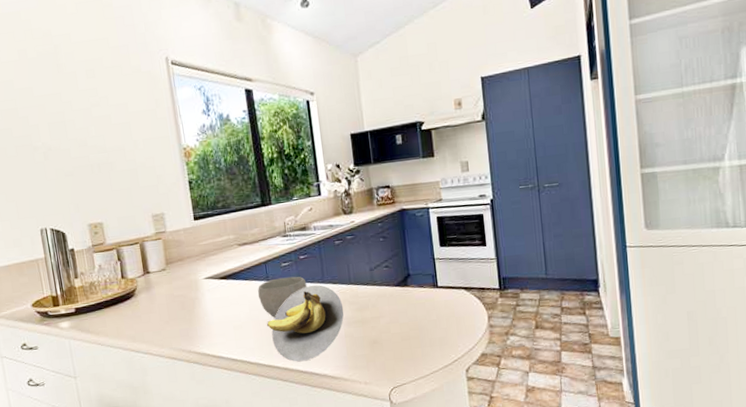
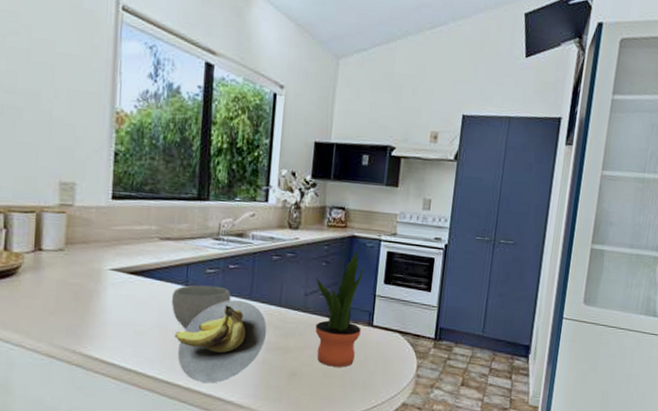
potted plant: none [377,221,428,331] -> present [315,250,365,367]

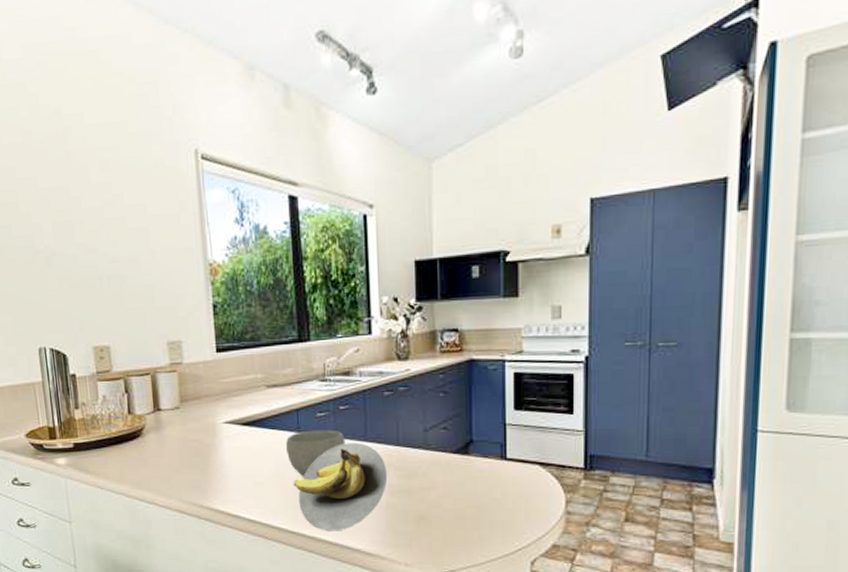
potted plant: present [315,250,365,367] -> none [435,375,493,507]

